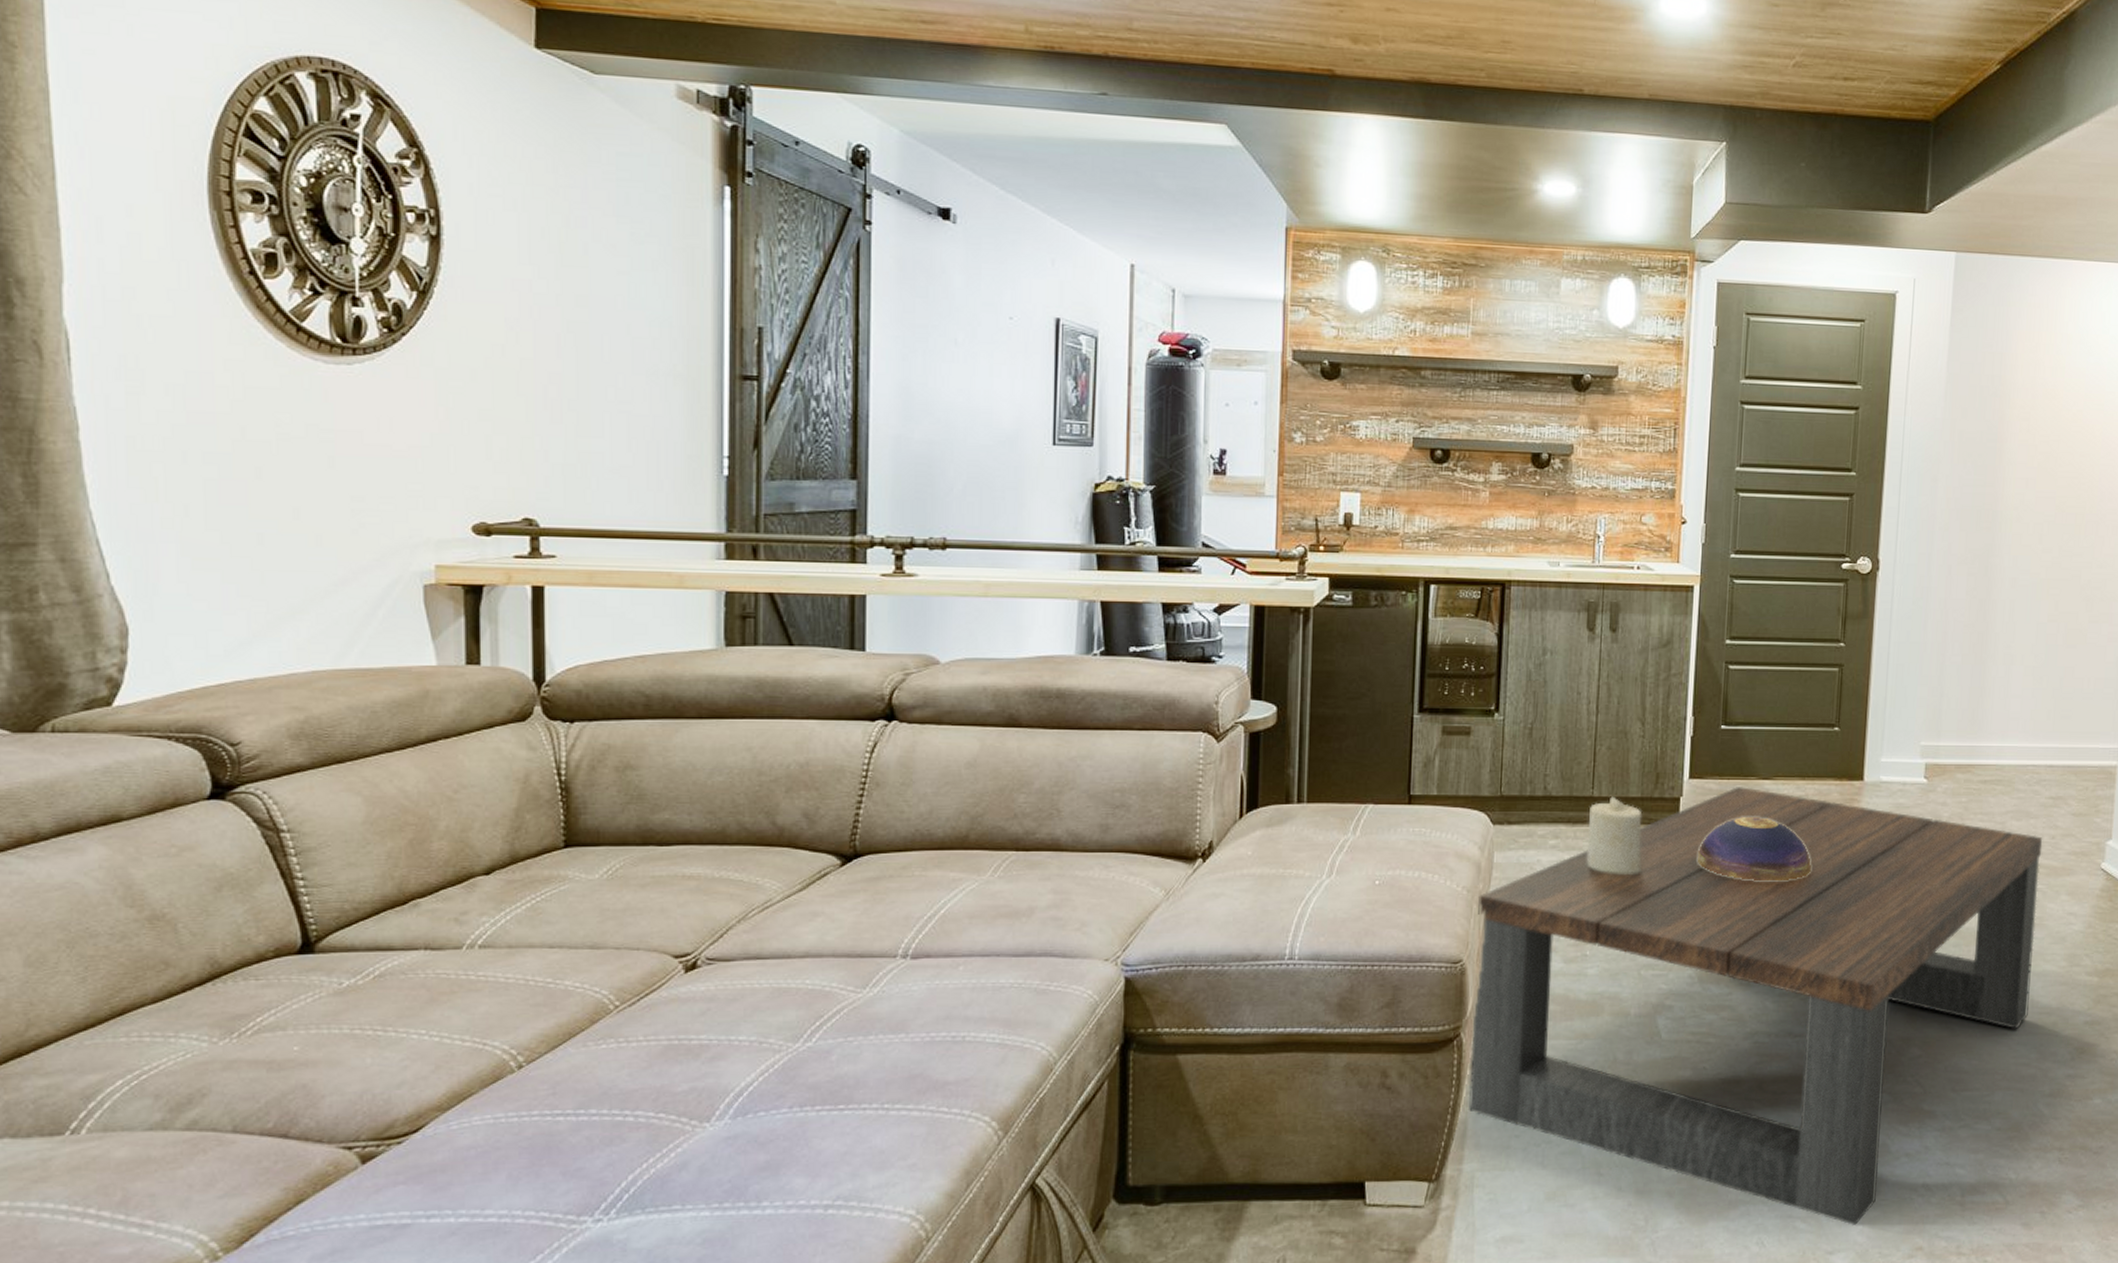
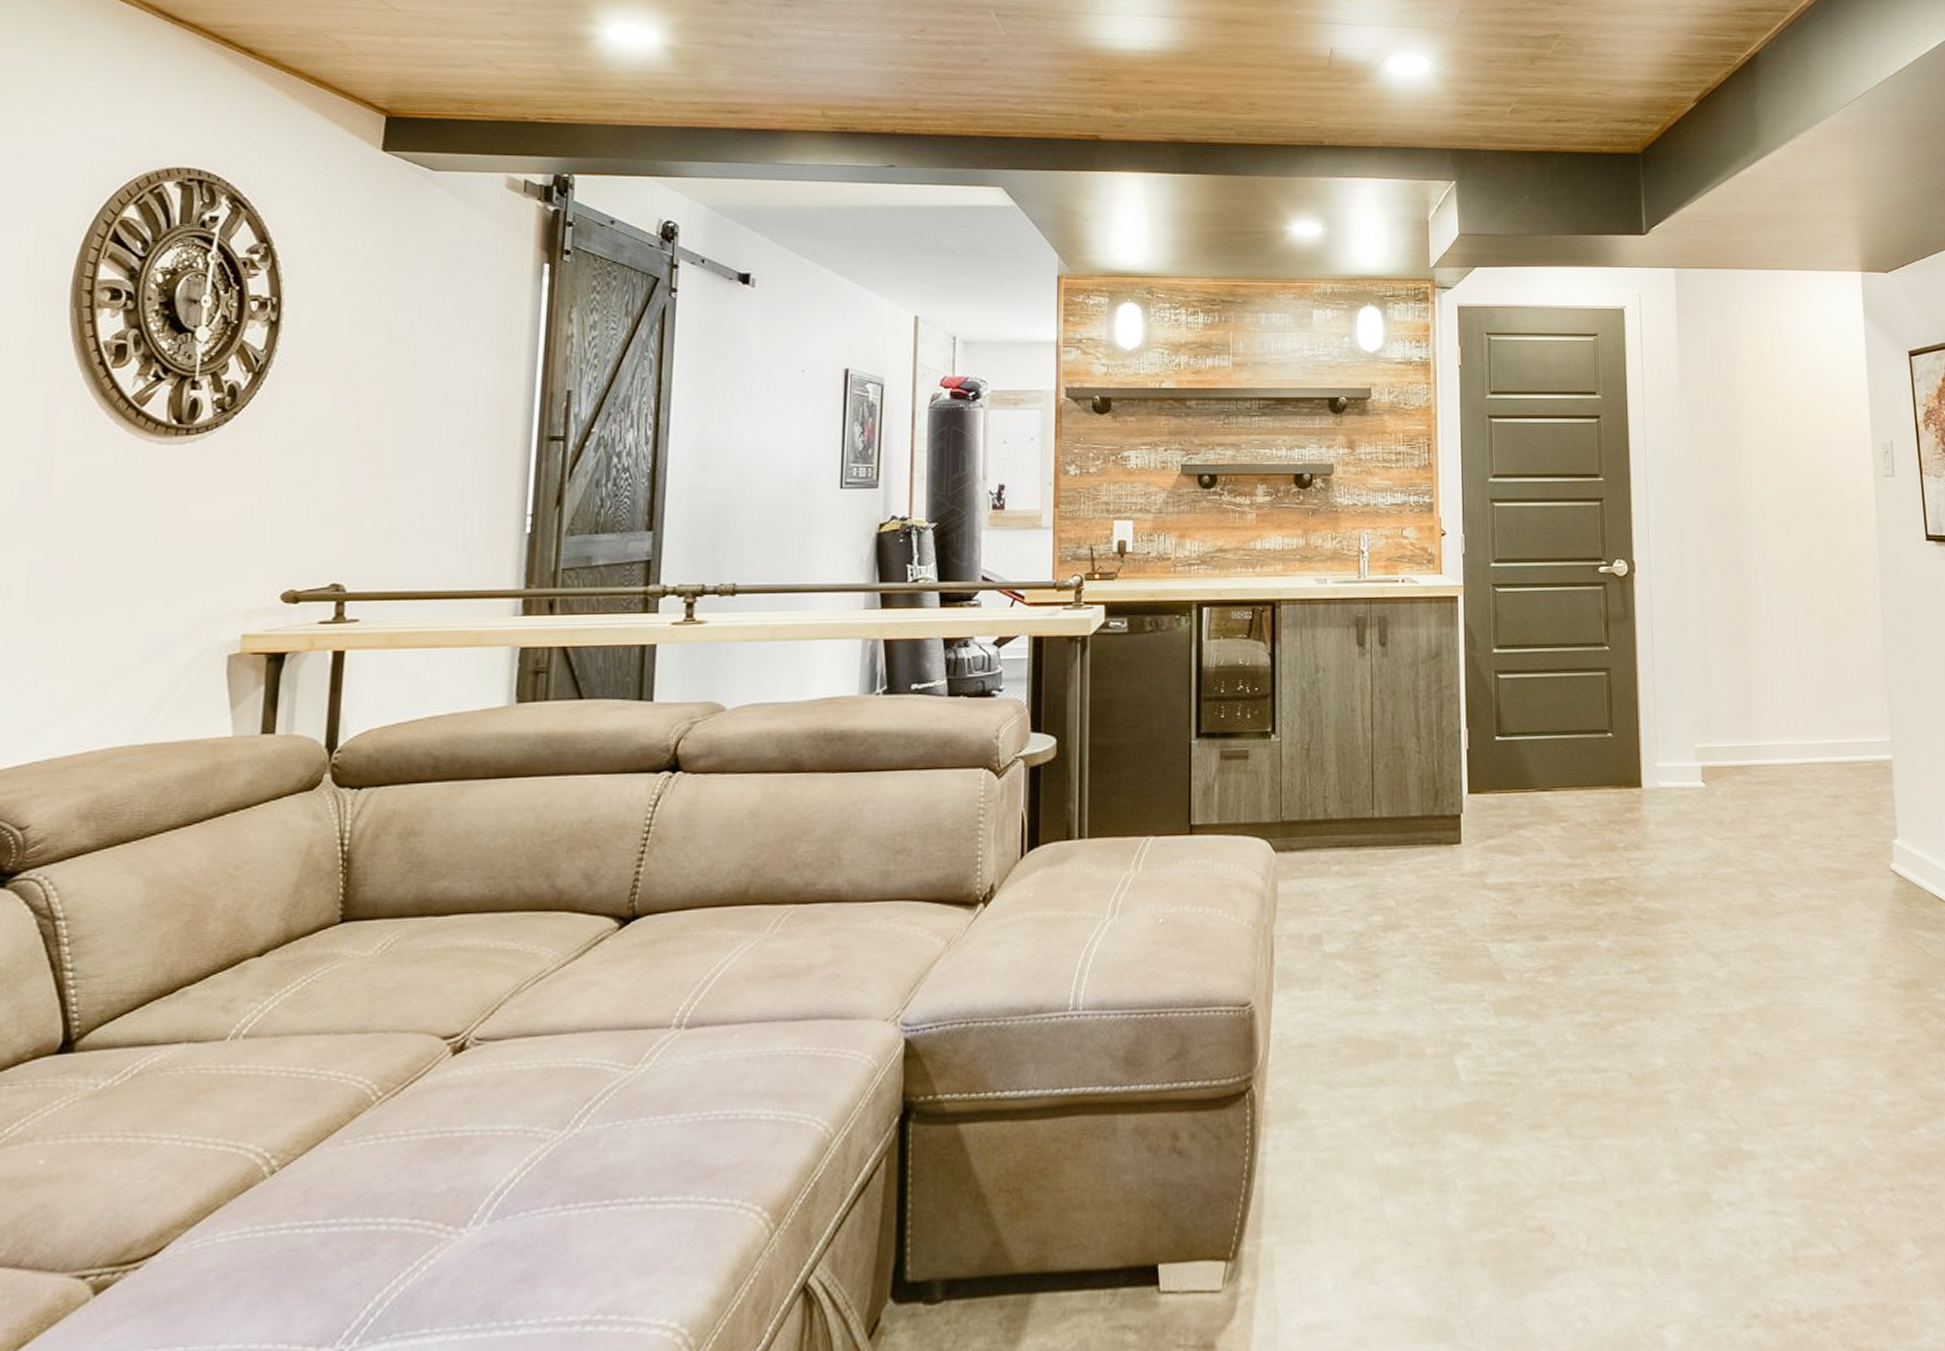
coffee table: present [1469,787,2043,1225] -> none [1264,800,1837,1291]
candle: present [1586,796,1643,874] -> none [1371,816,1427,900]
decorative bowl: present [1697,817,1811,882] -> none [1482,831,1598,901]

